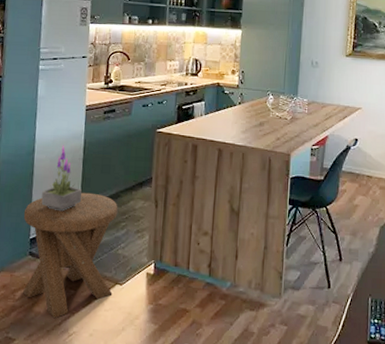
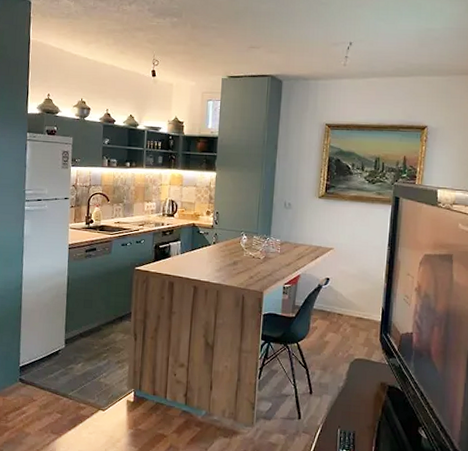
music stool: present [23,192,118,319] -> none [13,325,100,439]
potted plant: present [41,145,82,212] -> none [29,281,67,343]

